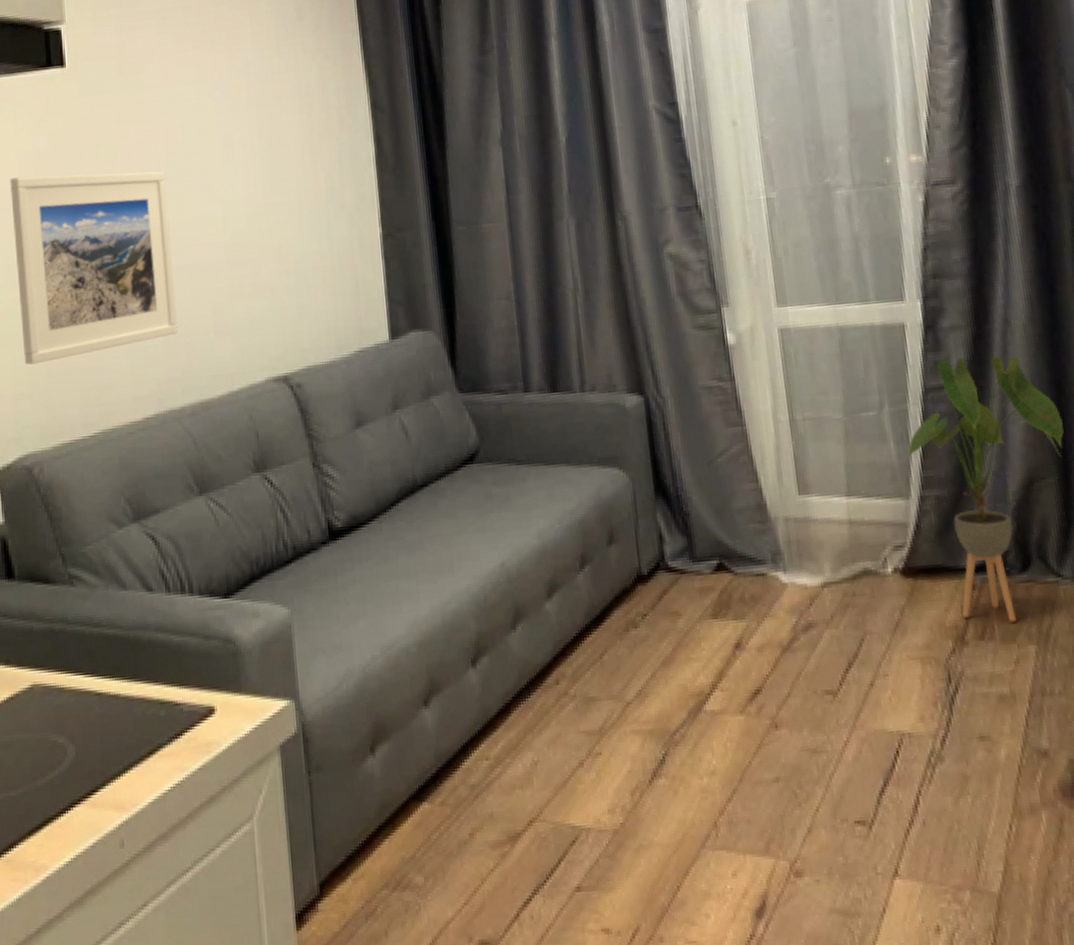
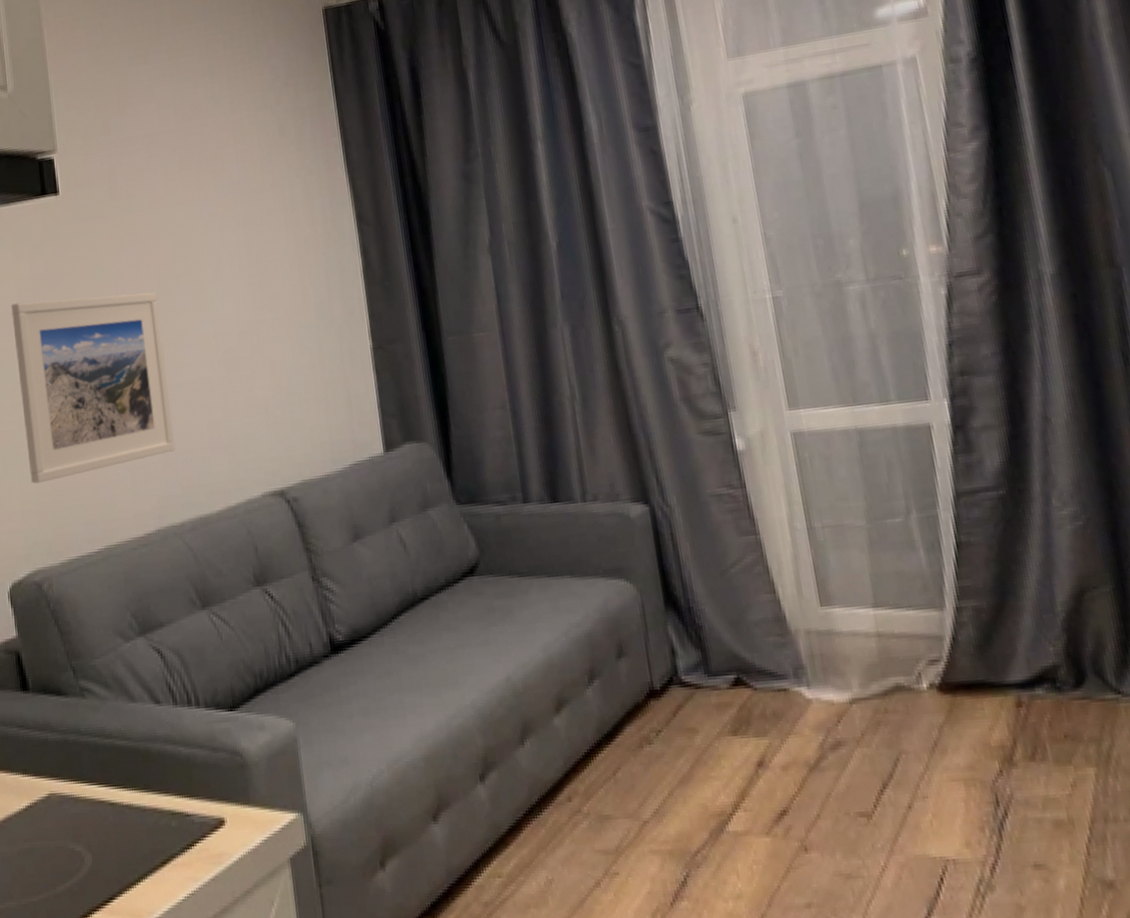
house plant: present [905,355,1064,622] -> none [937,455,1118,742]

